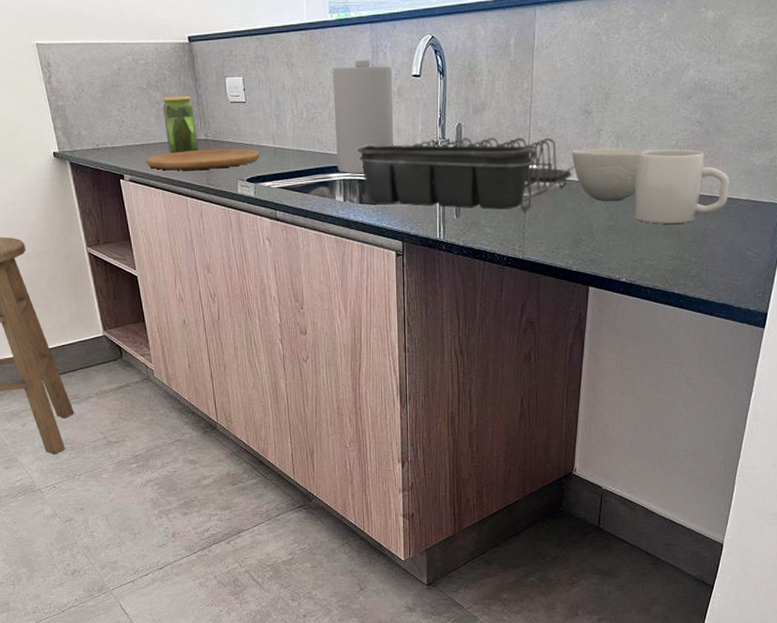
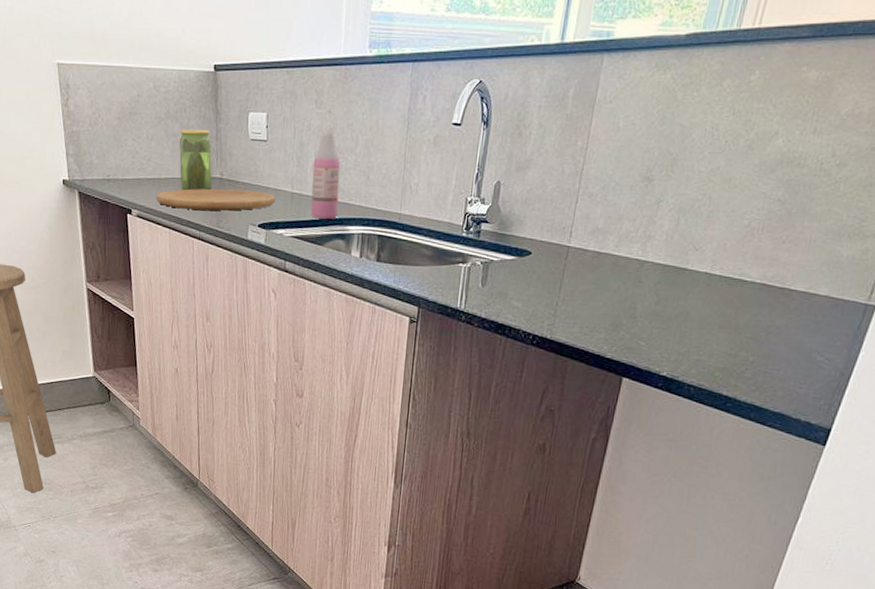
soap dispenser: none [288,68,318,169] -> present [310,108,341,219]
paper towel holder: present [332,60,393,174] -> none [357,102,431,229]
dish rack: present [356,137,575,211] -> none [380,195,626,286]
bowl: present [572,147,656,202] -> none [622,221,723,285]
mug: present [634,149,730,224] -> none [686,228,808,316]

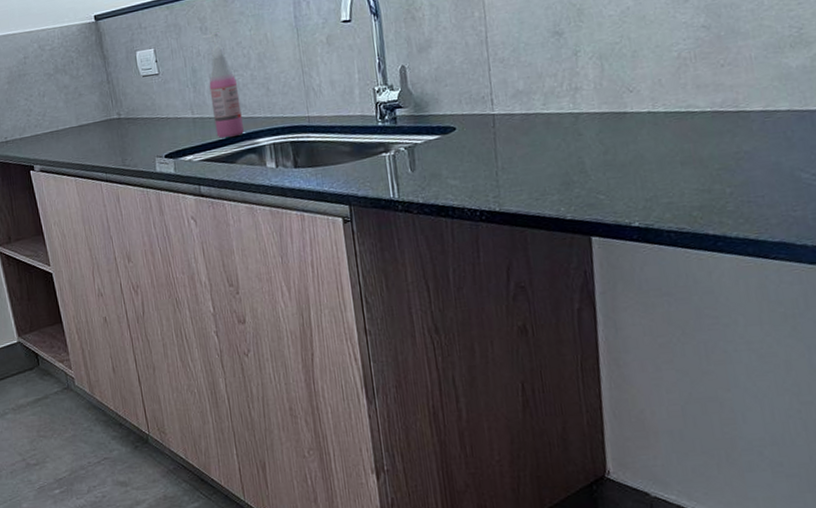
cutting board: present [156,188,276,211] -> none [56,123,178,156]
jar: present [179,129,213,191] -> none [71,76,112,138]

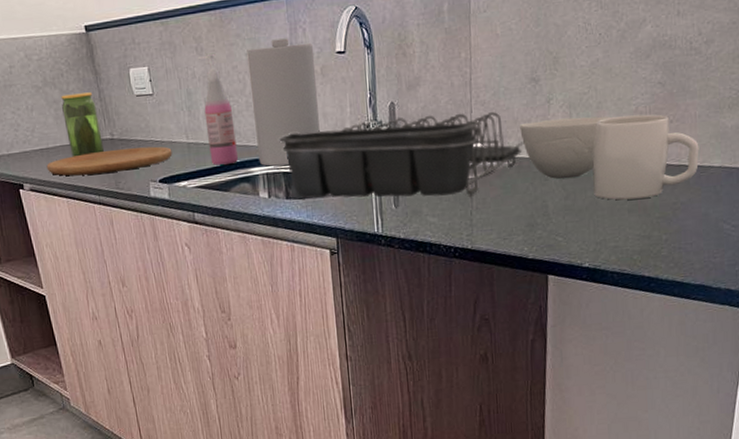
cutting board: none [56,123,178,156] -> present [46,146,173,176]
jar: none [71,76,112,138] -> present [61,92,105,157]
paper towel holder: none [251,12,328,137] -> present [247,38,320,167]
dish rack: none [285,68,552,166] -> present [279,111,525,198]
bowl: none [545,64,653,134] -> present [520,116,614,180]
mug: none [631,59,761,153] -> present [592,114,700,201]

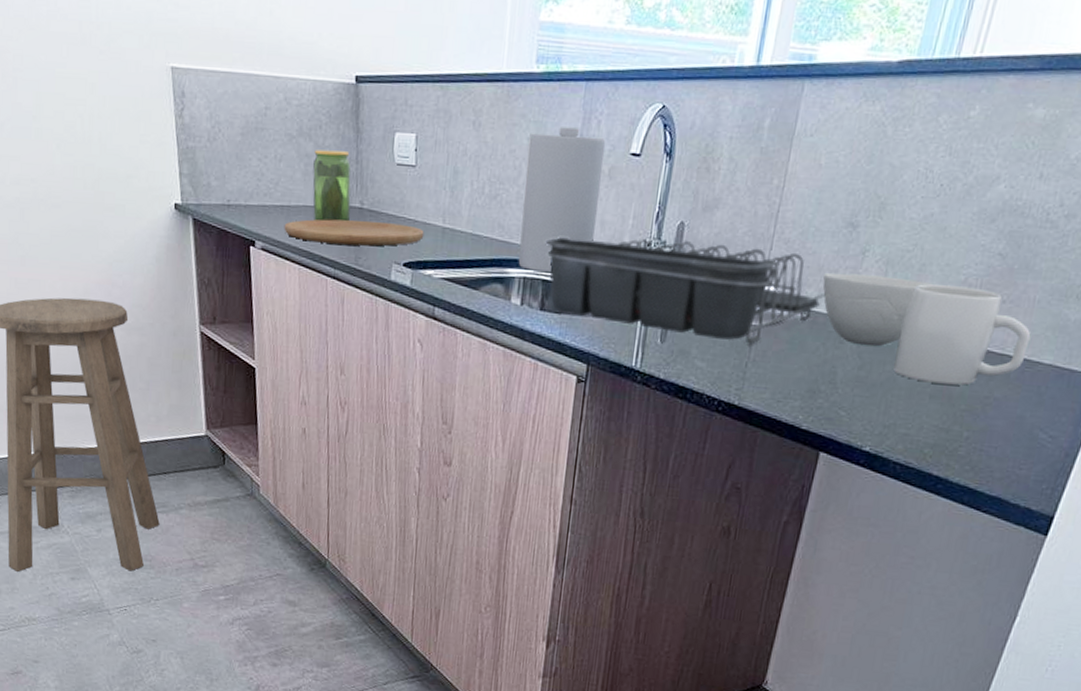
soap dispenser: present [197,53,238,166] -> none [464,130,501,260]

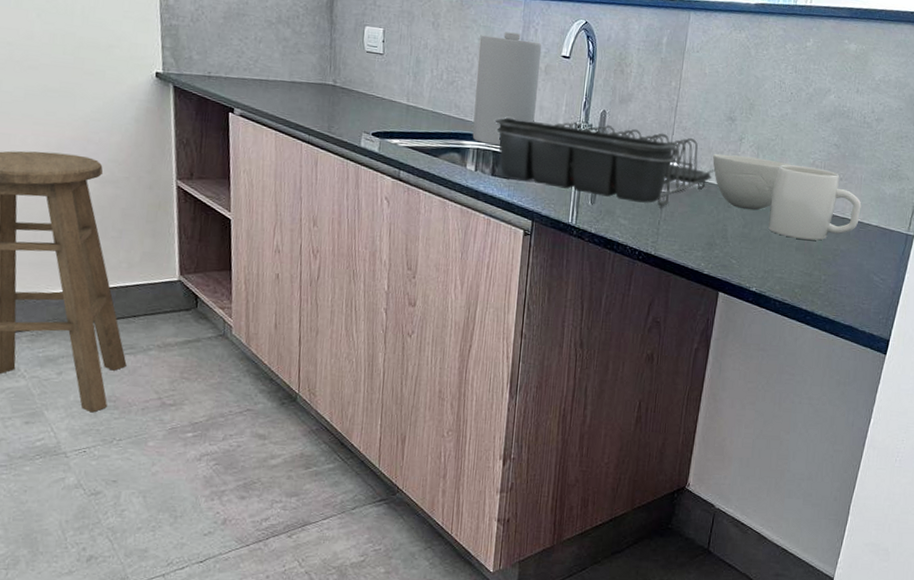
cutting board: present [284,219,424,247] -> none [262,92,391,119]
jar: present [313,149,351,222] -> none [289,35,326,96]

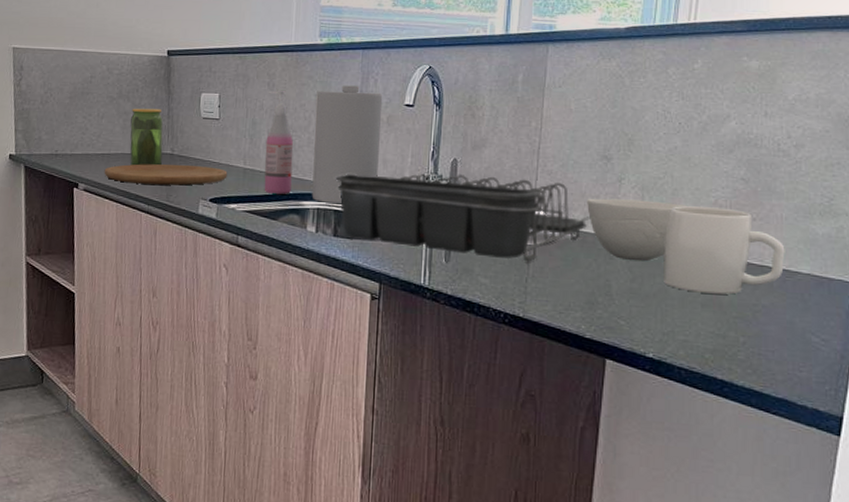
cutting board: none [262,92,391,119] -> present [104,164,228,186]
jar: none [289,35,326,96] -> present [130,108,163,166]
soap dispenser: none [426,30,457,133] -> present [264,89,294,194]

